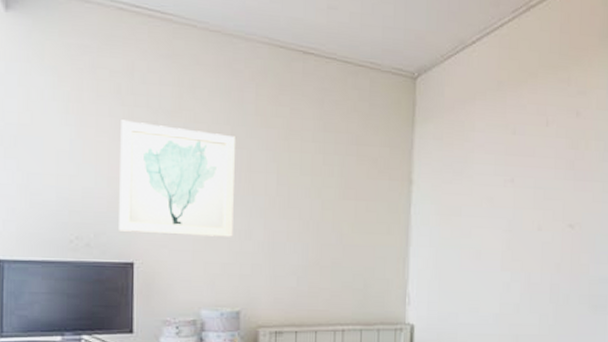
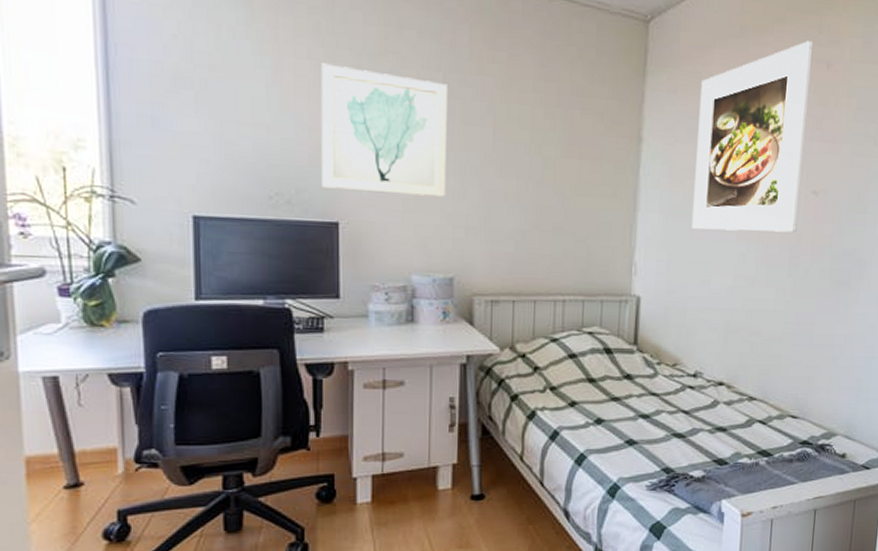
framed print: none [459,92,563,263] -> present [691,41,814,233]

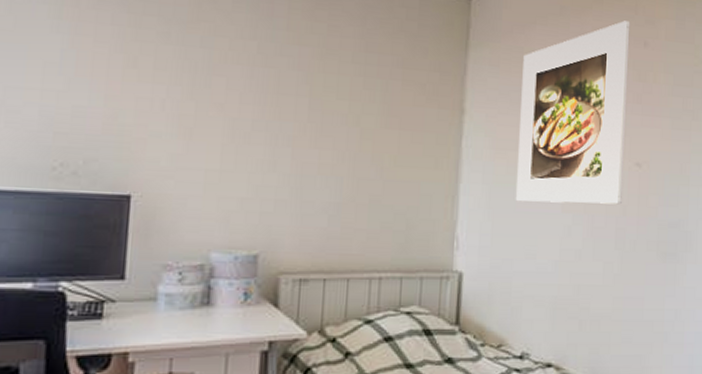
wall art: present [321,63,447,197] -> none [115,29,262,168]

